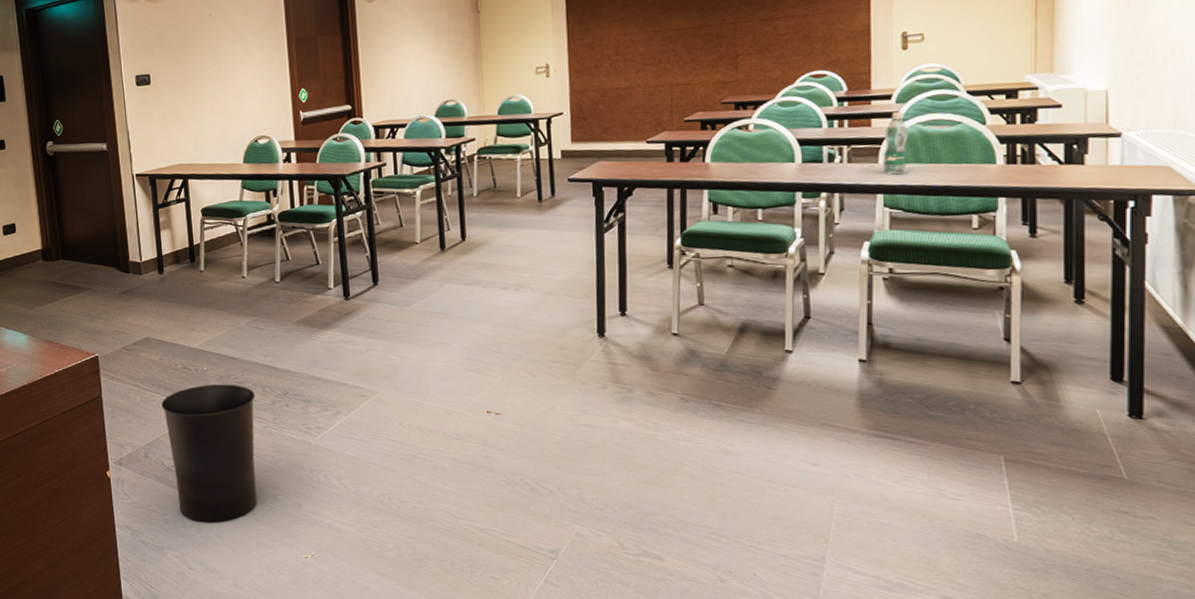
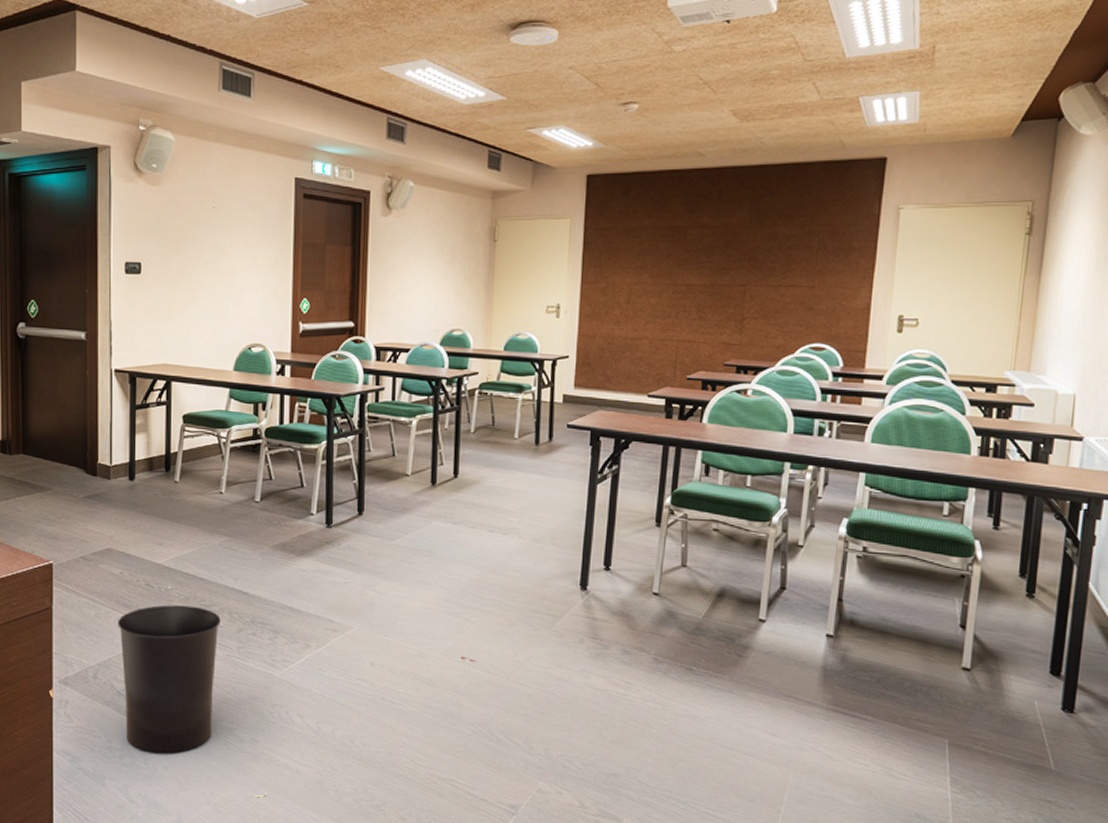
bottle: present [882,112,908,175] -> none [867,393,895,455]

